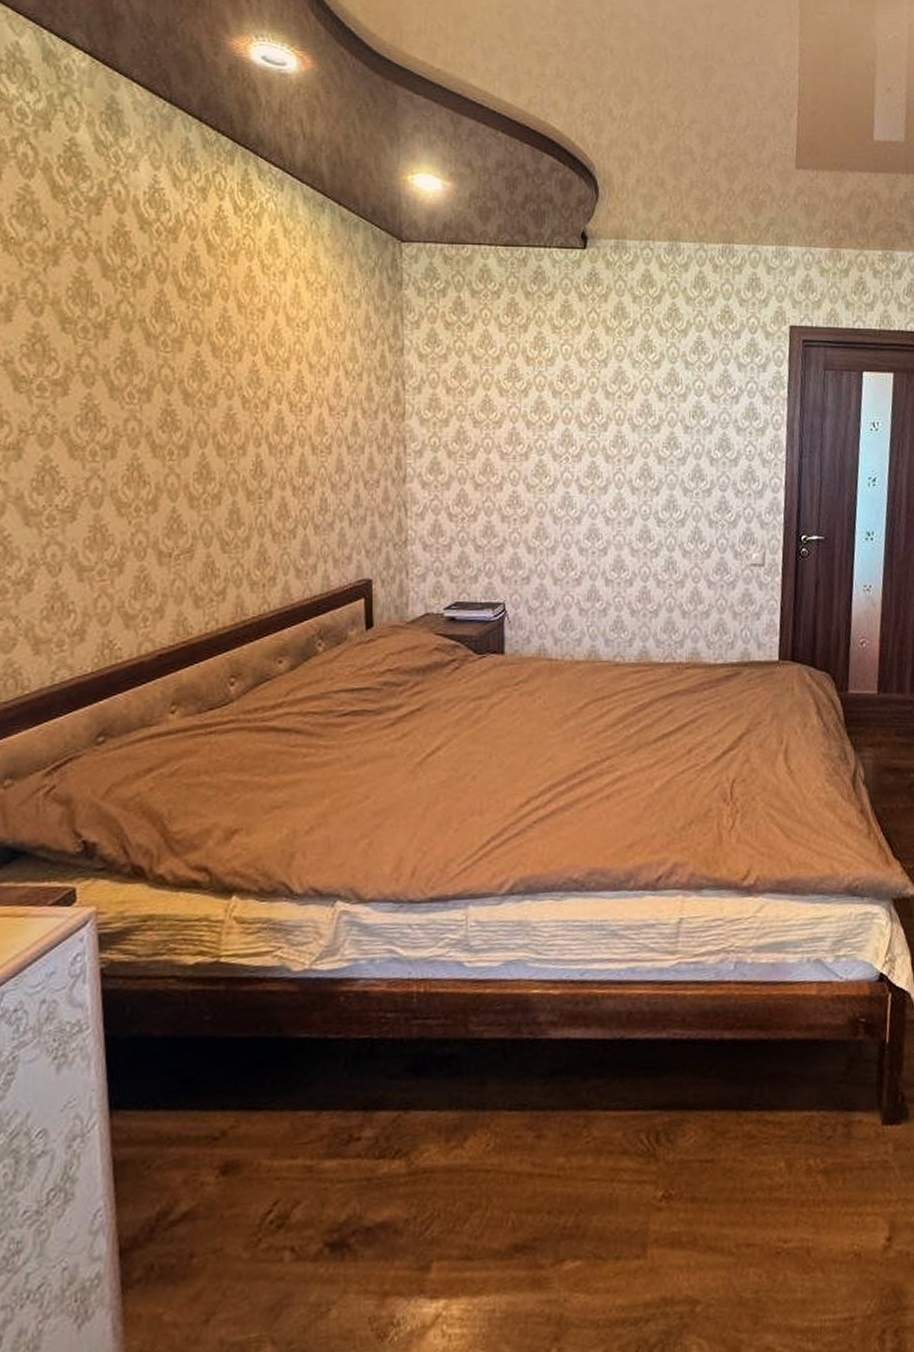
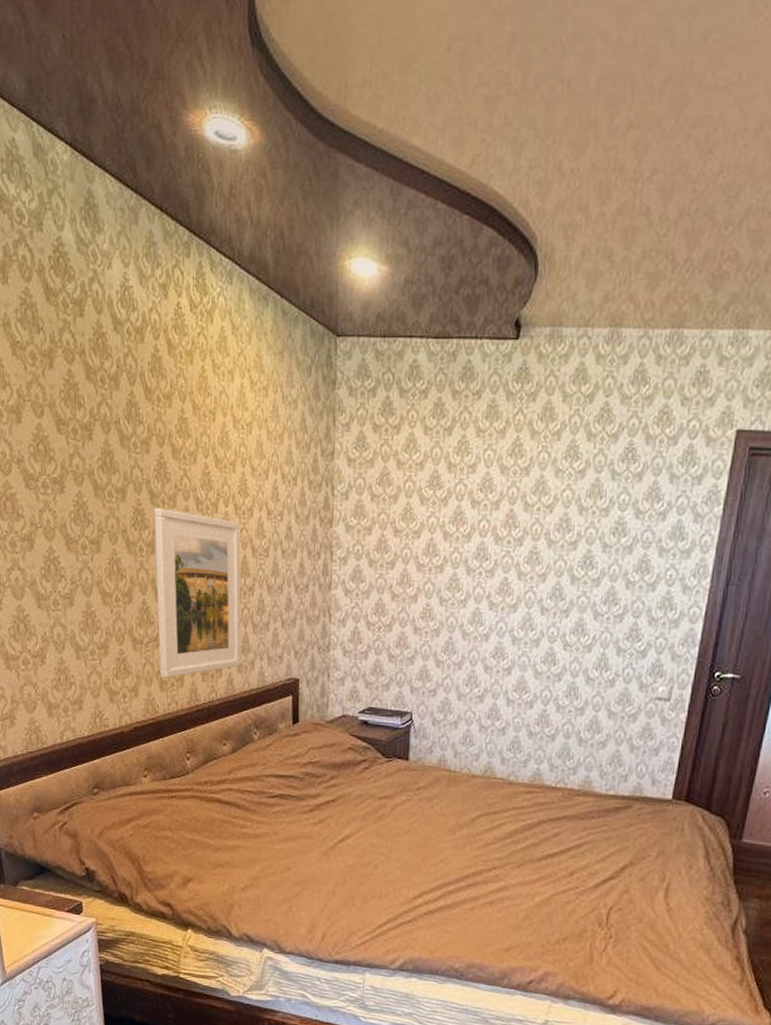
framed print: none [188,407,299,593] -> present [154,507,241,678]

